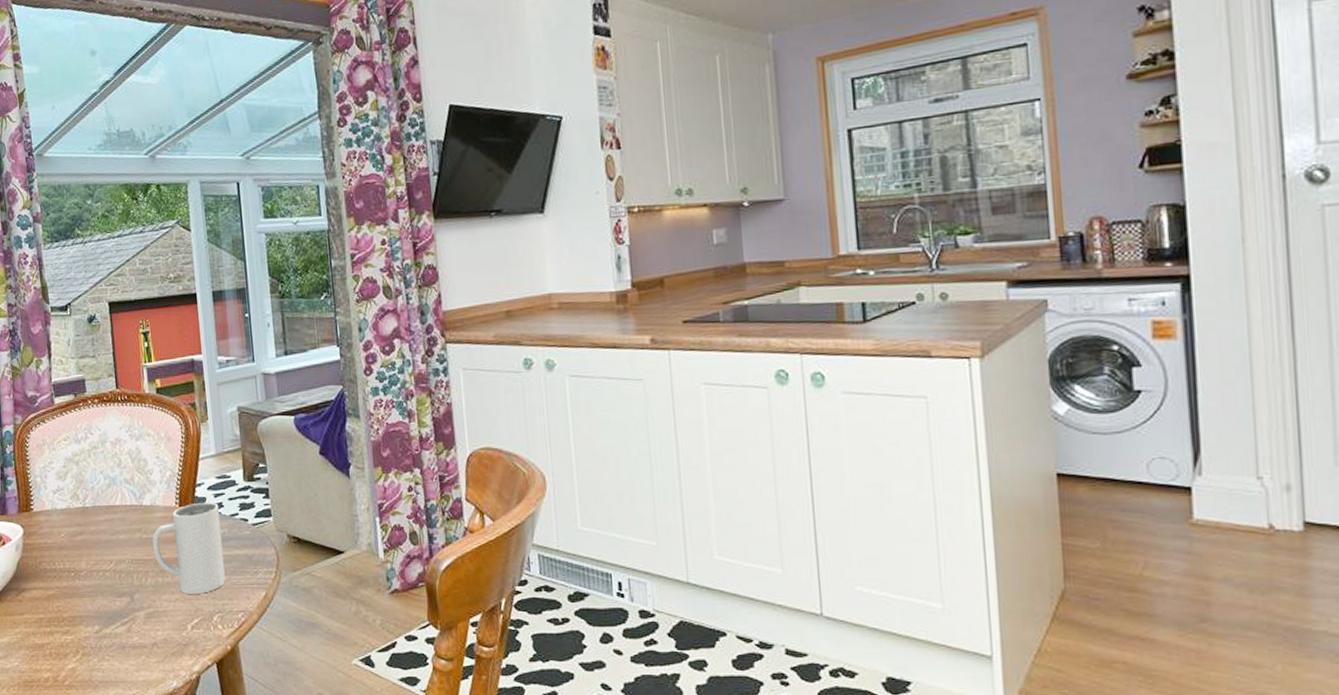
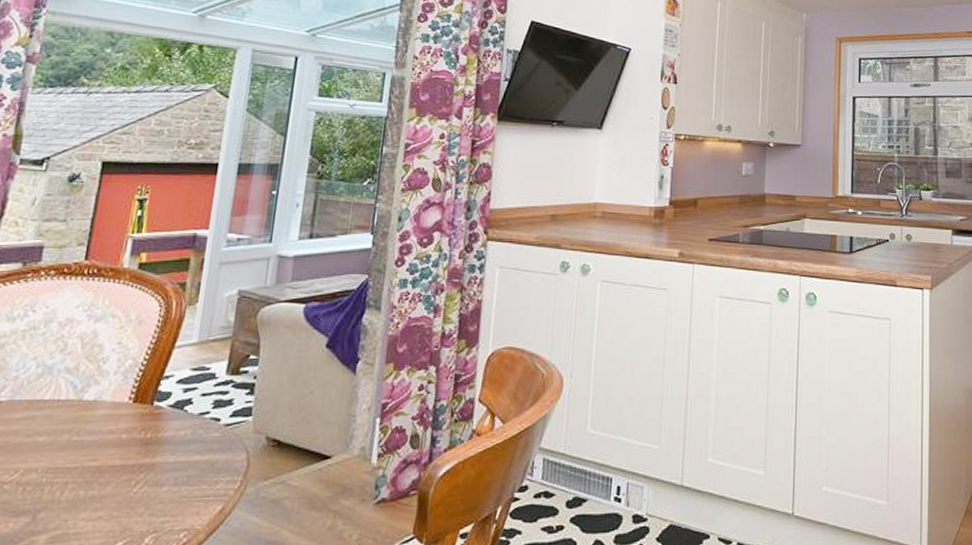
mug: present [152,502,225,594] -> none [82,397,187,511]

